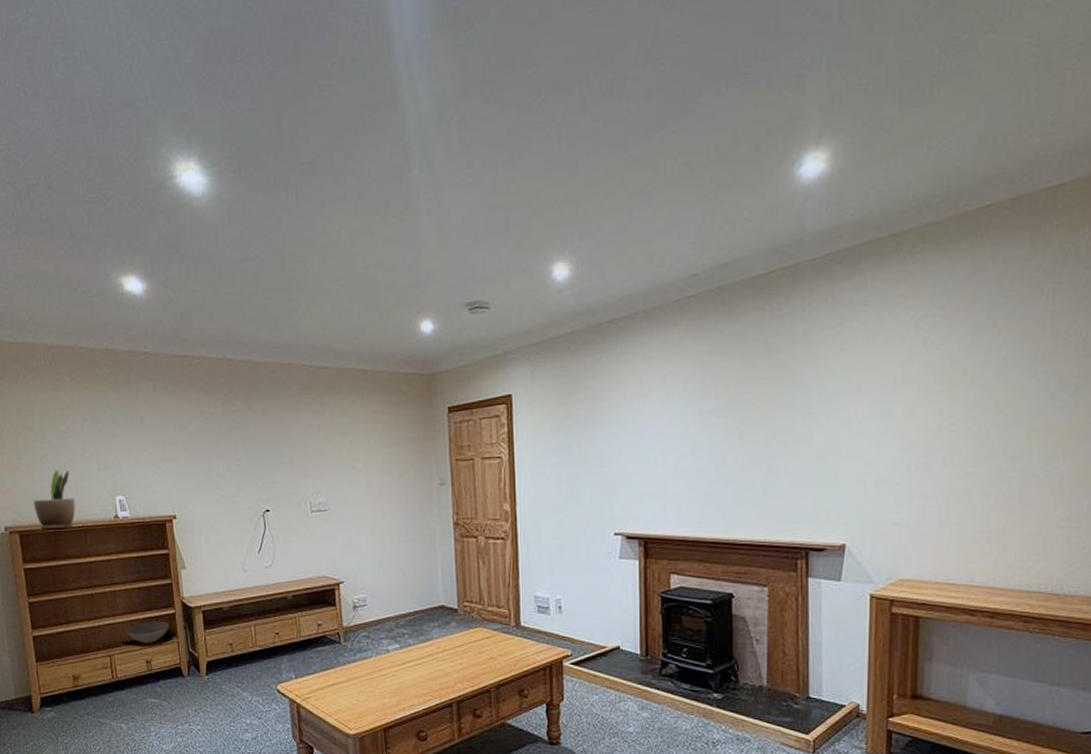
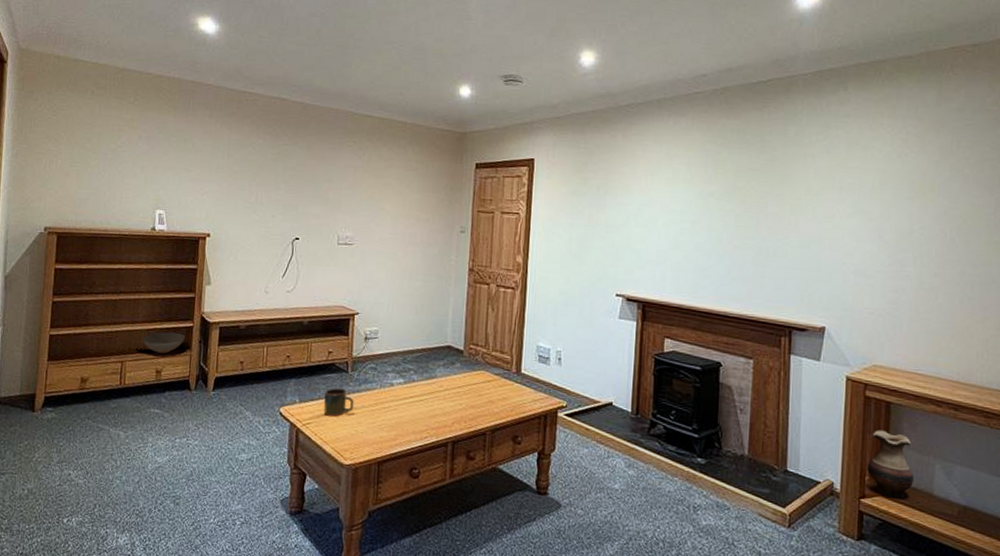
potted plant: present [33,468,76,530] -> none [76,178,117,235]
mug: none [319,660,352,690] -> present [323,388,354,417]
vase: none [895,646,947,714] -> present [867,430,915,499]

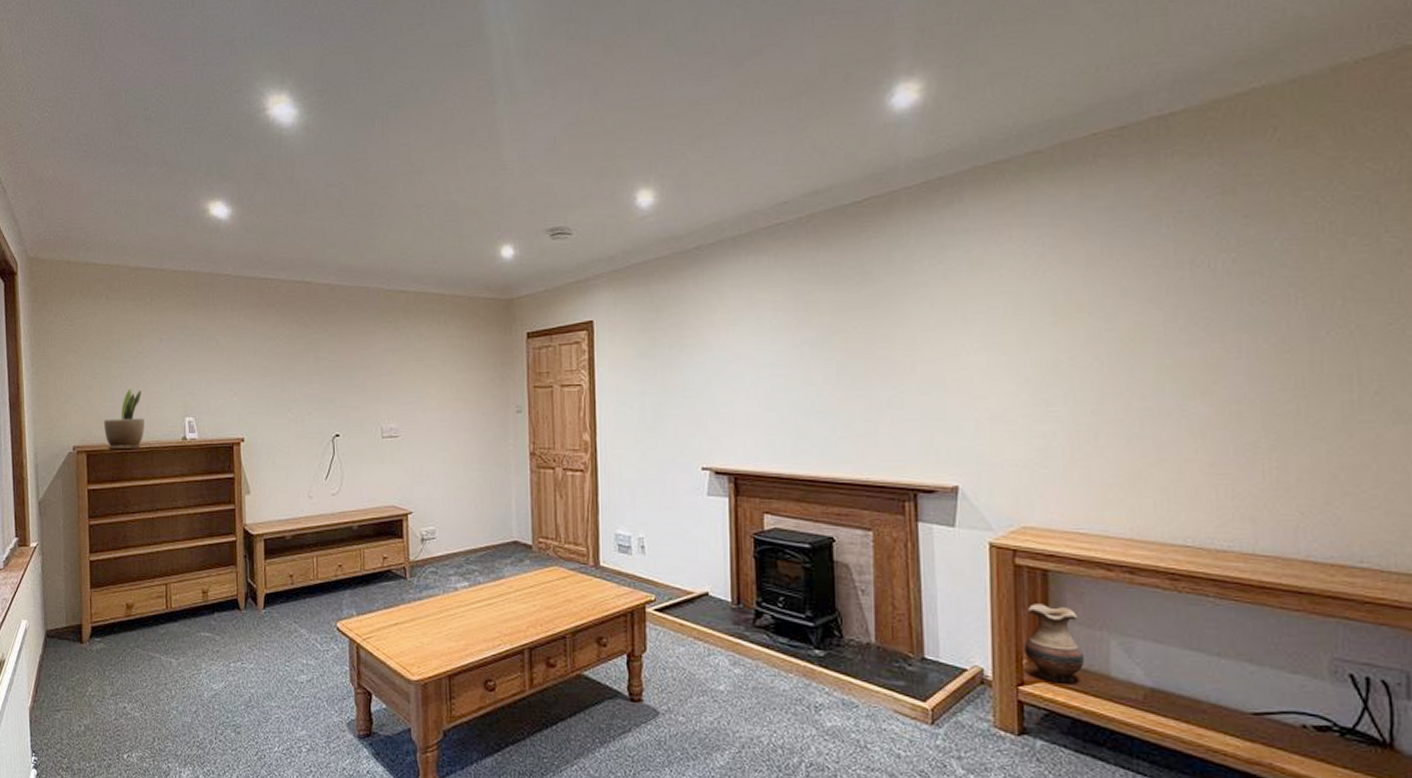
potted plant: none [76,178,117,235] -> present [103,388,144,450]
bowl: present [142,332,186,354] -> none [184,549,230,572]
mug: present [323,388,354,417] -> none [382,597,417,630]

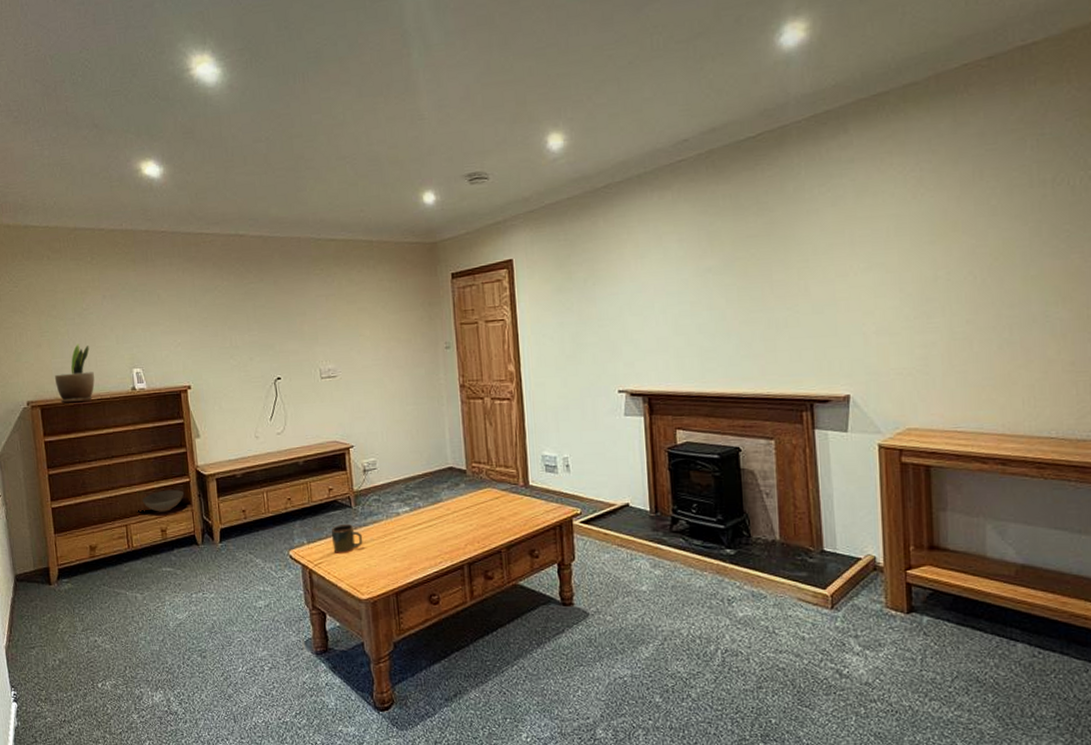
bowl: none [184,549,230,572] -> present [142,490,185,512]
mug: none [382,597,417,630] -> present [331,524,363,554]
vase: present [1024,603,1085,684] -> none [911,496,964,566]

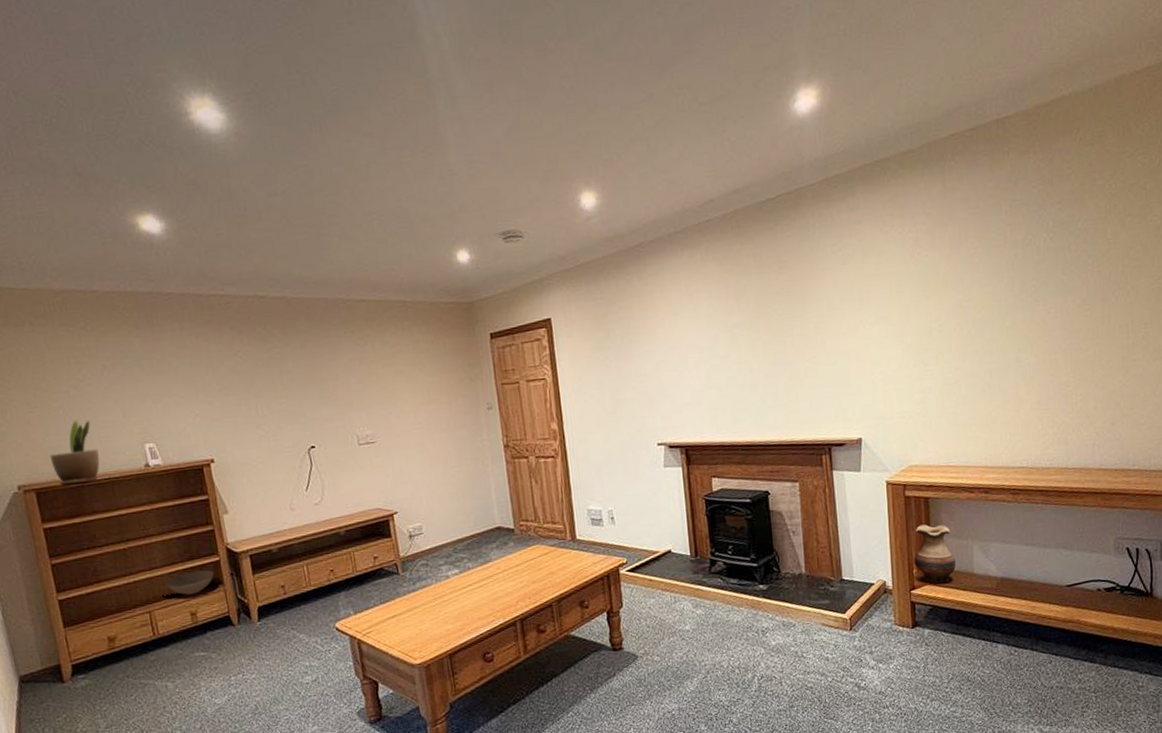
mug: present [331,524,363,554] -> none [379,591,413,622]
vase: none [911,496,964,566] -> present [914,524,957,584]

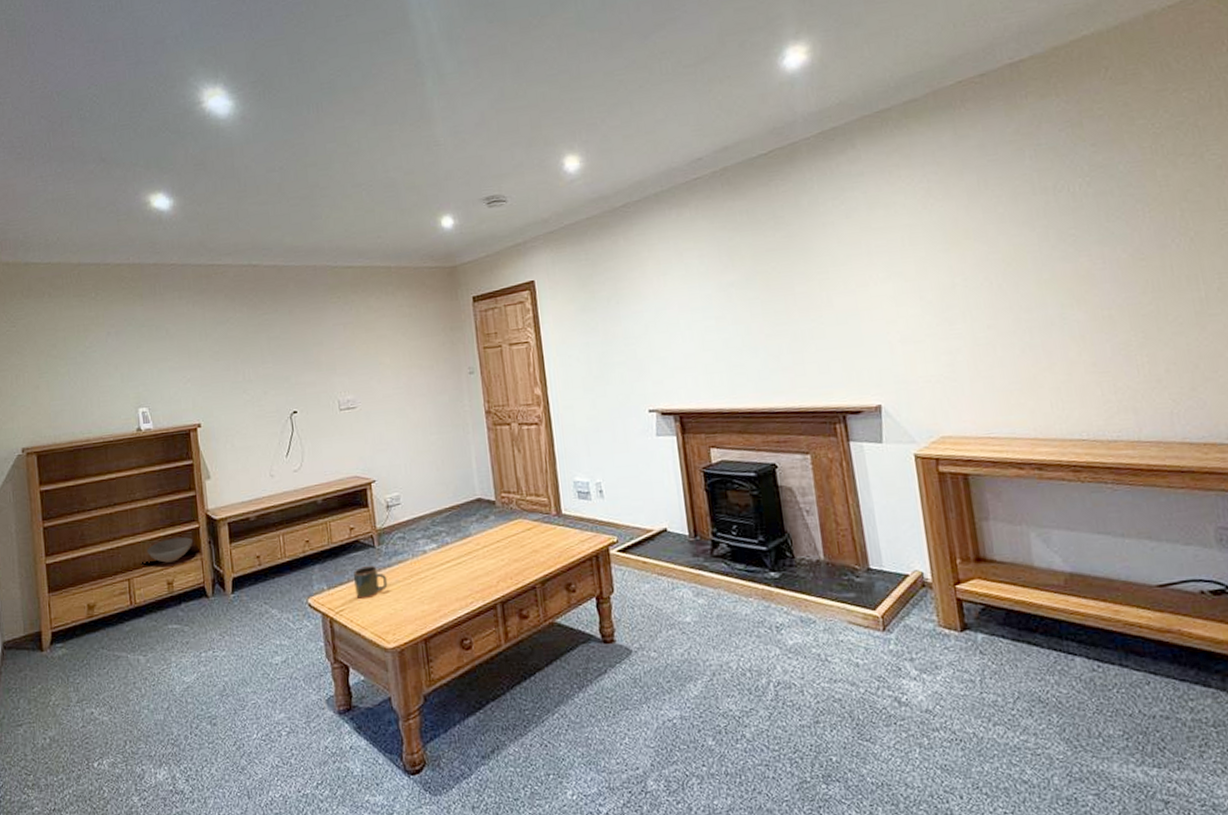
potted plant: present [49,419,100,486] -> none [52,384,97,449]
mug: none [379,591,413,622] -> present [353,566,388,600]
vase: present [914,524,957,584] -> none [954,505,1011,578]

